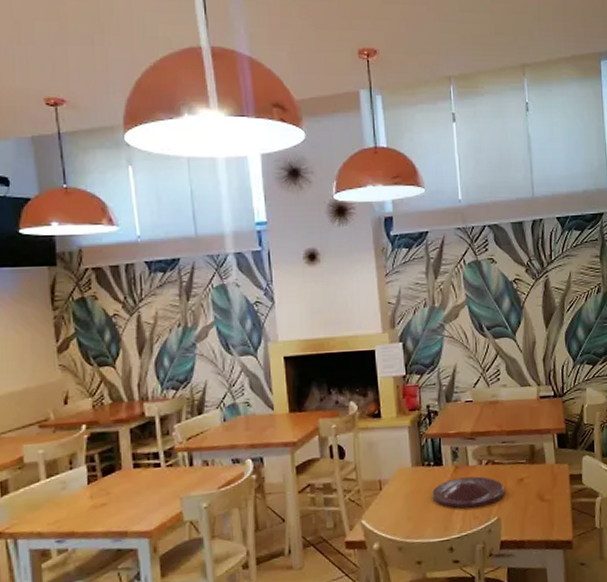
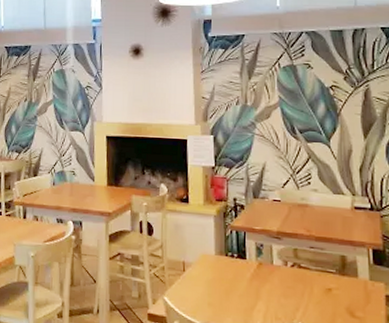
plate: present [432,476,504,509] -> none [234,274,309,310]

